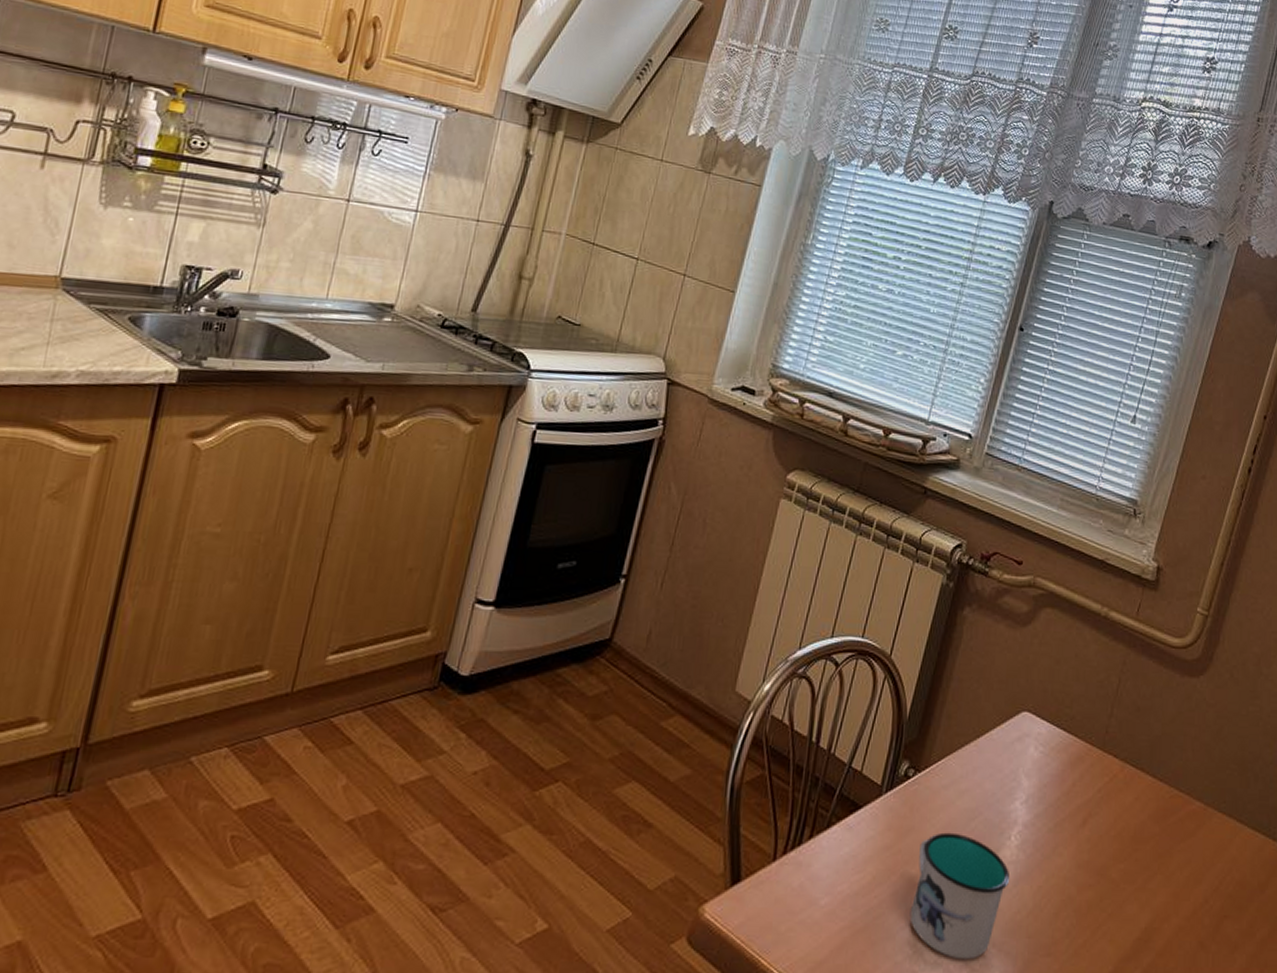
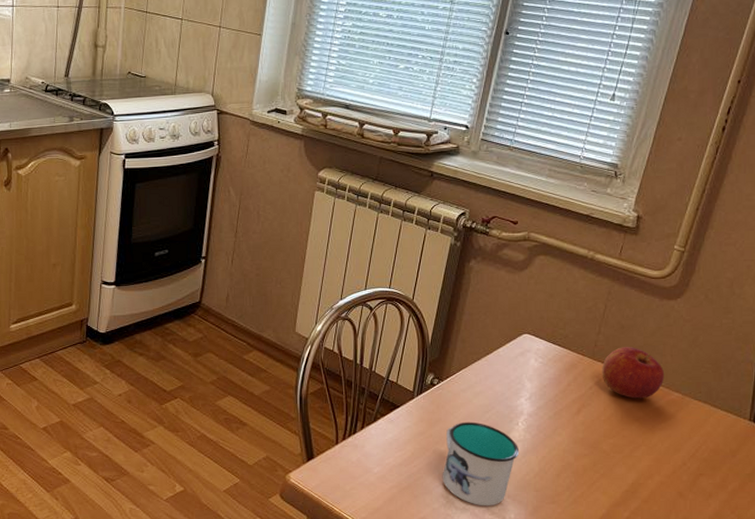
apple: none [1113,736,1185,808] -> present [602,347,665,399]

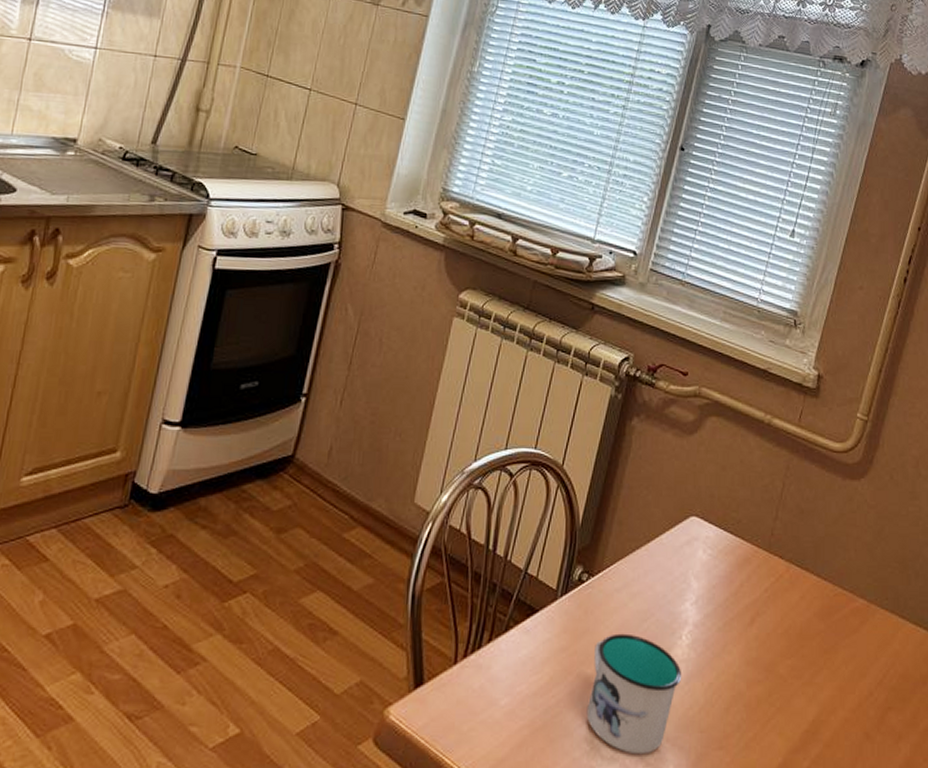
apple: present [602,347,665,399] -> none [779,537,848,606]

